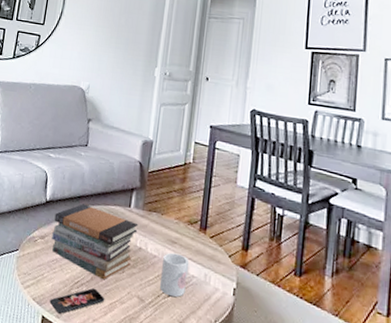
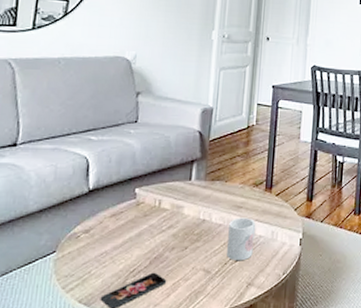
book stack: present [52,204,139,280] -> none [98,186,201,262]

